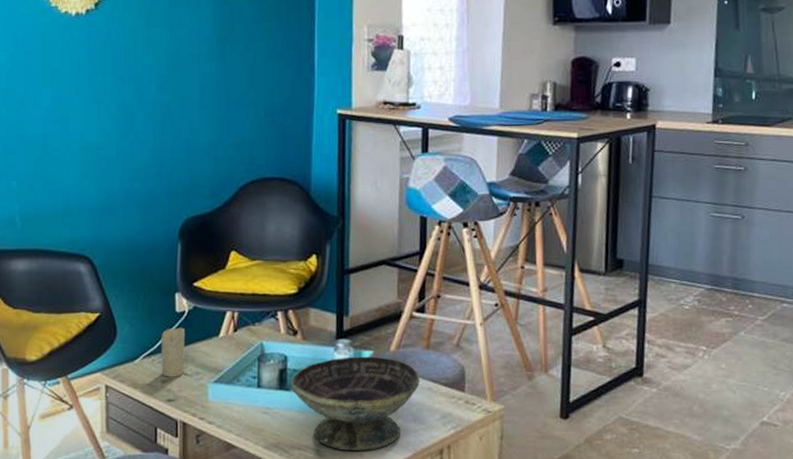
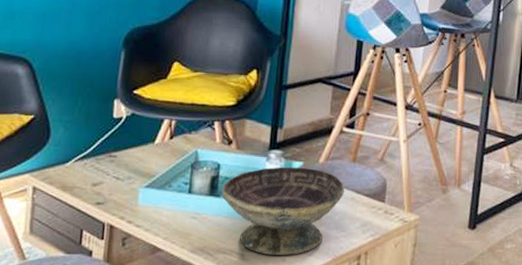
candle: present [161,327,186,377] -> none [93,133,121,181]

